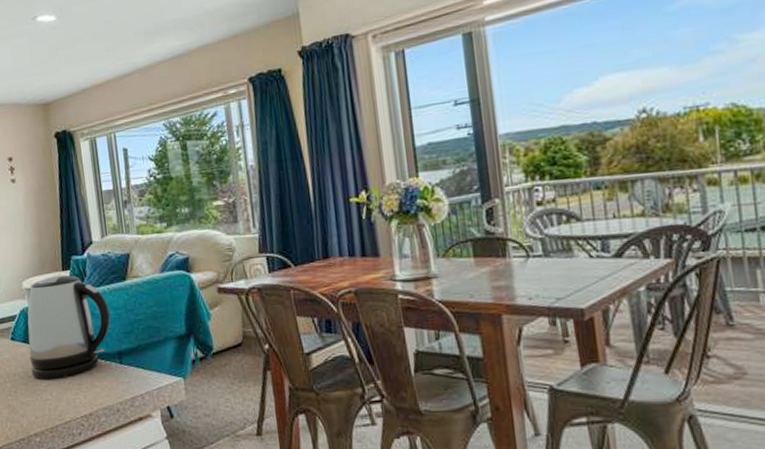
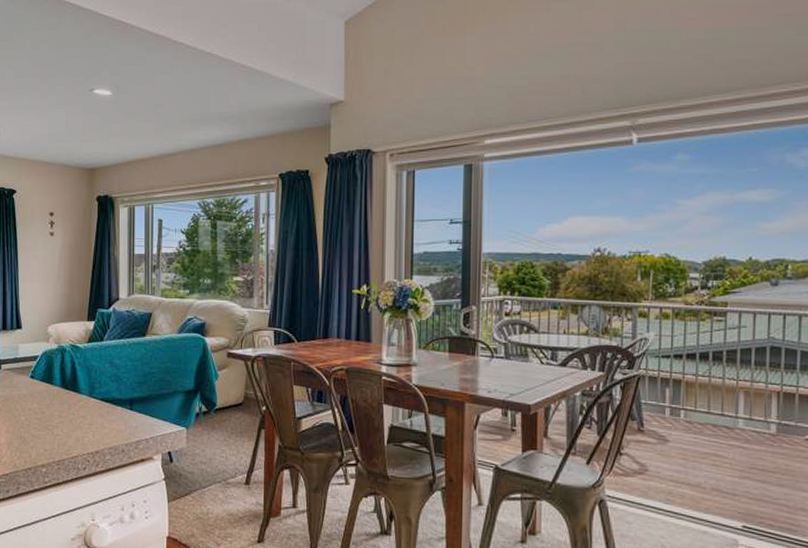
kettle: present [24,275,111,379] -> none [46,324,126,417]

